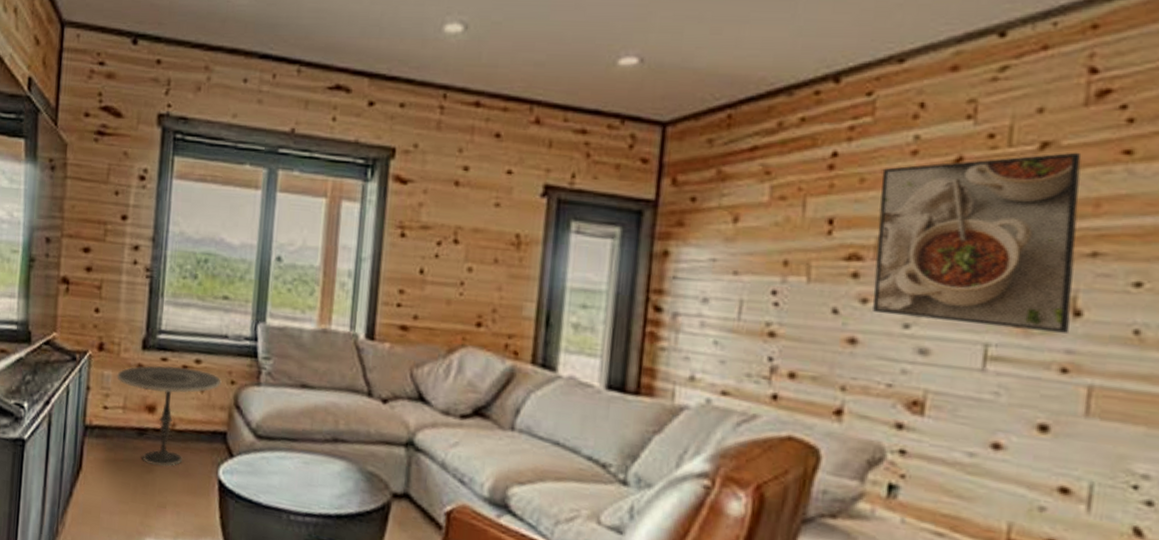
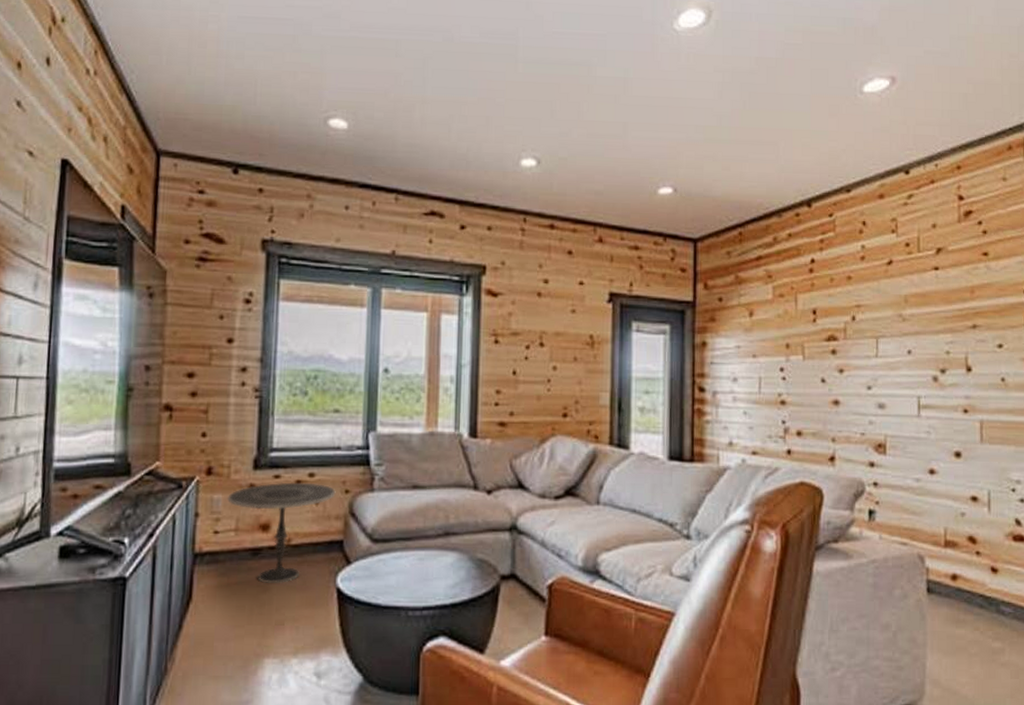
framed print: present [873,152,1082,333] -> none [844,255,965,384]

